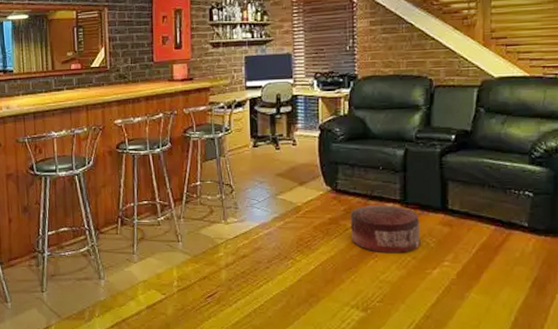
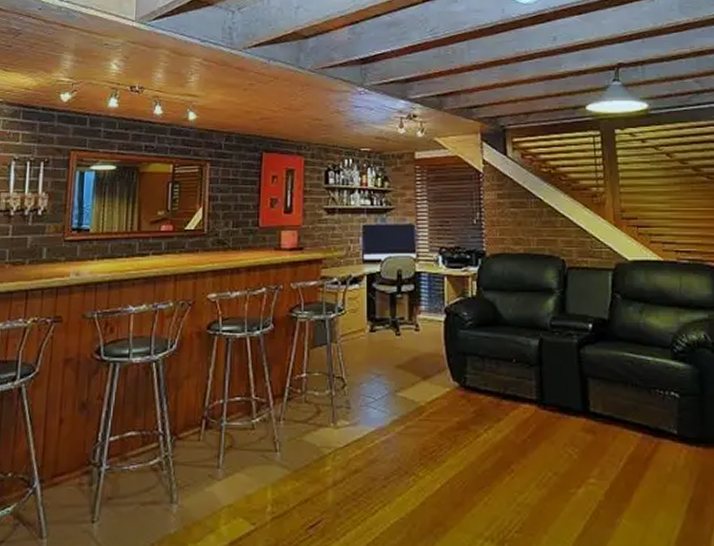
pouf: present [350,205,420,252] -> none [481,406,562,466]

